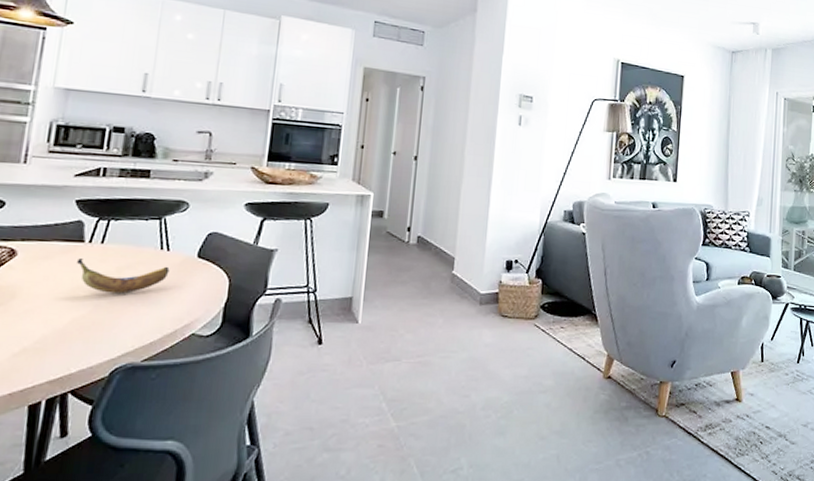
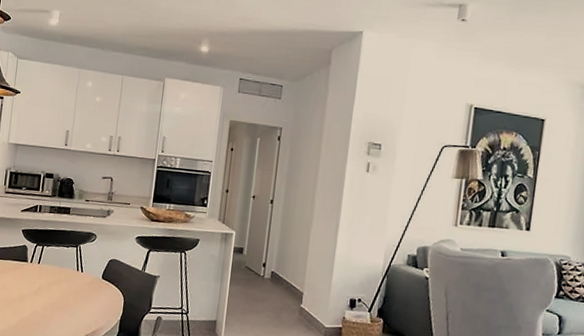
banana: present [76,258,170,294] -> none [22,274,83,304]

